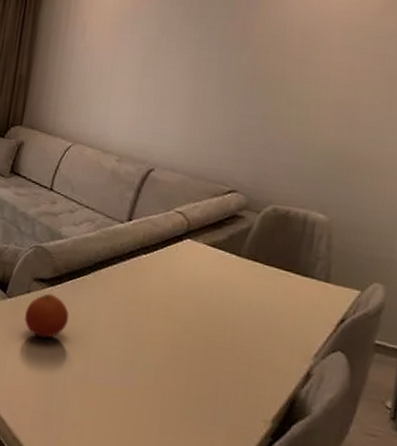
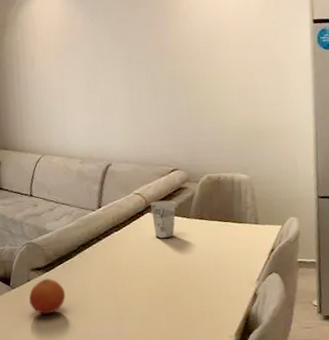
cup: none [191,226,226,277] -> present [150,200,176,238]

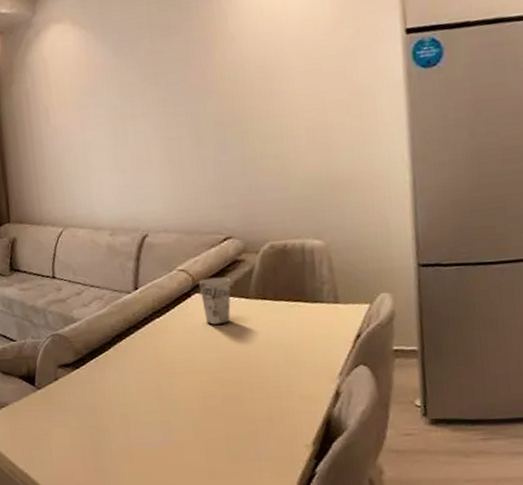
fruit: present [29,278,66,314] -> none [58,376,101,419]

